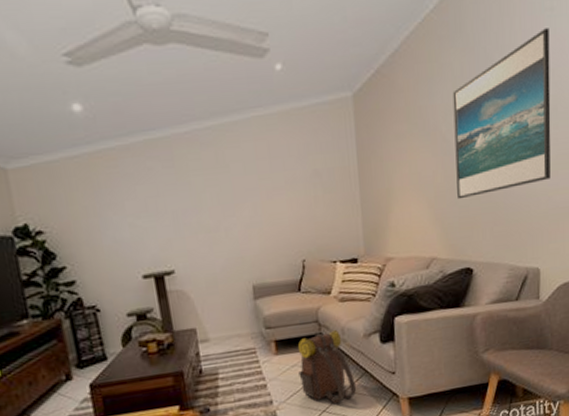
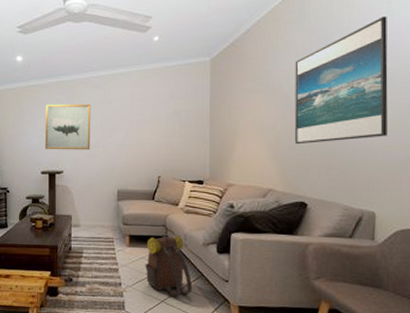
wall art: none [133,171,208,244] -> present [45,104,91,150]

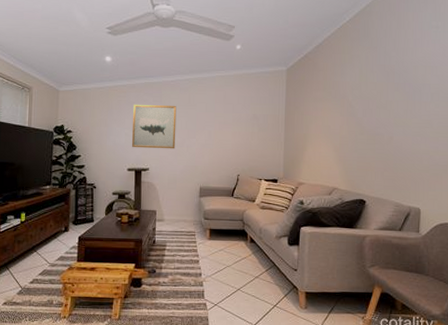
backpack: present [145,234,193,298] -> none [224,228,266,286]
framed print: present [295,16,388,145] -> none [357,39,435,149]

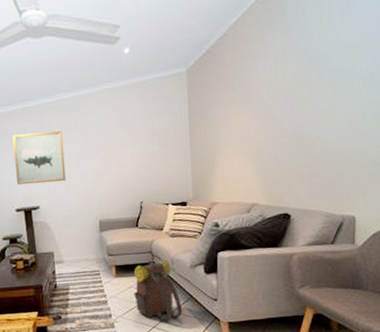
backpack: none [224,228,266,286] -> present [134,259,183,322]

